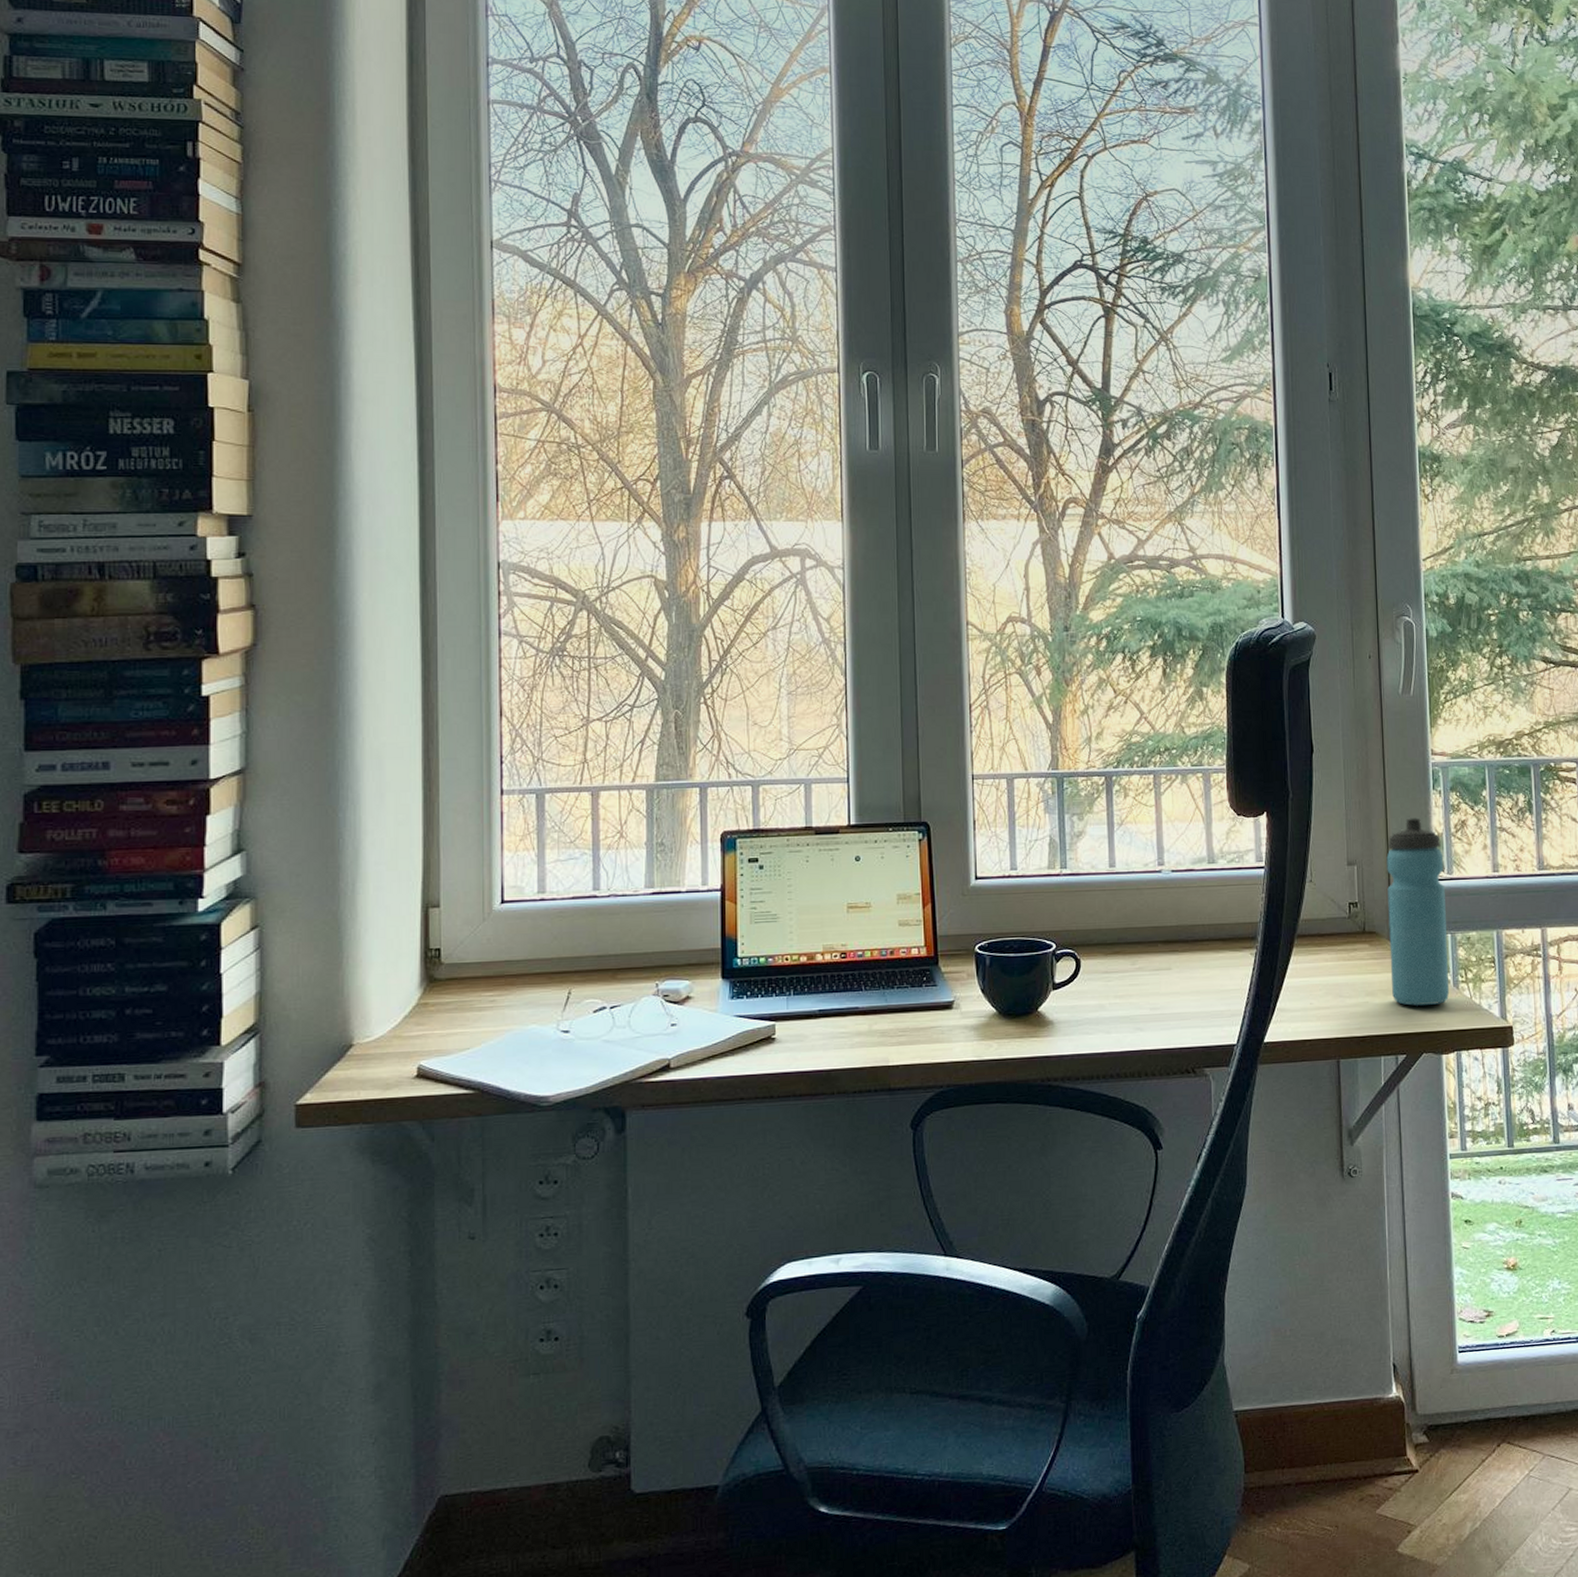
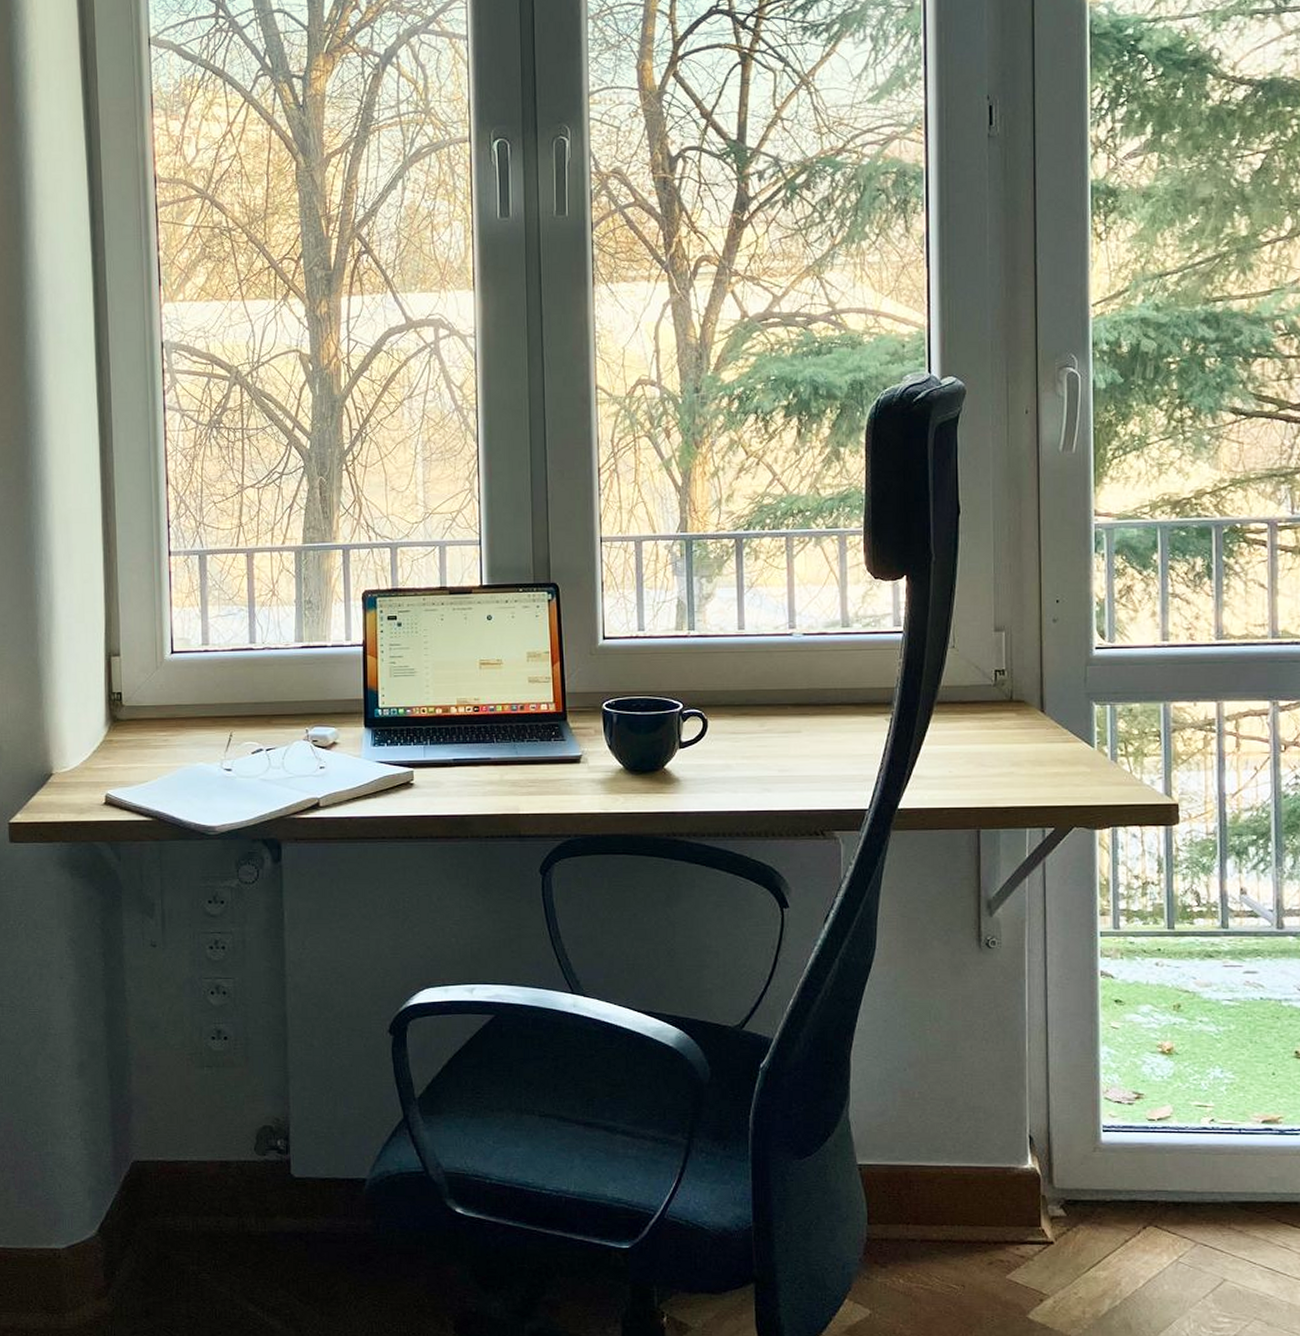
water bottle: present [1386,817,1450,1006] -> none [1039,582,1107,778]

